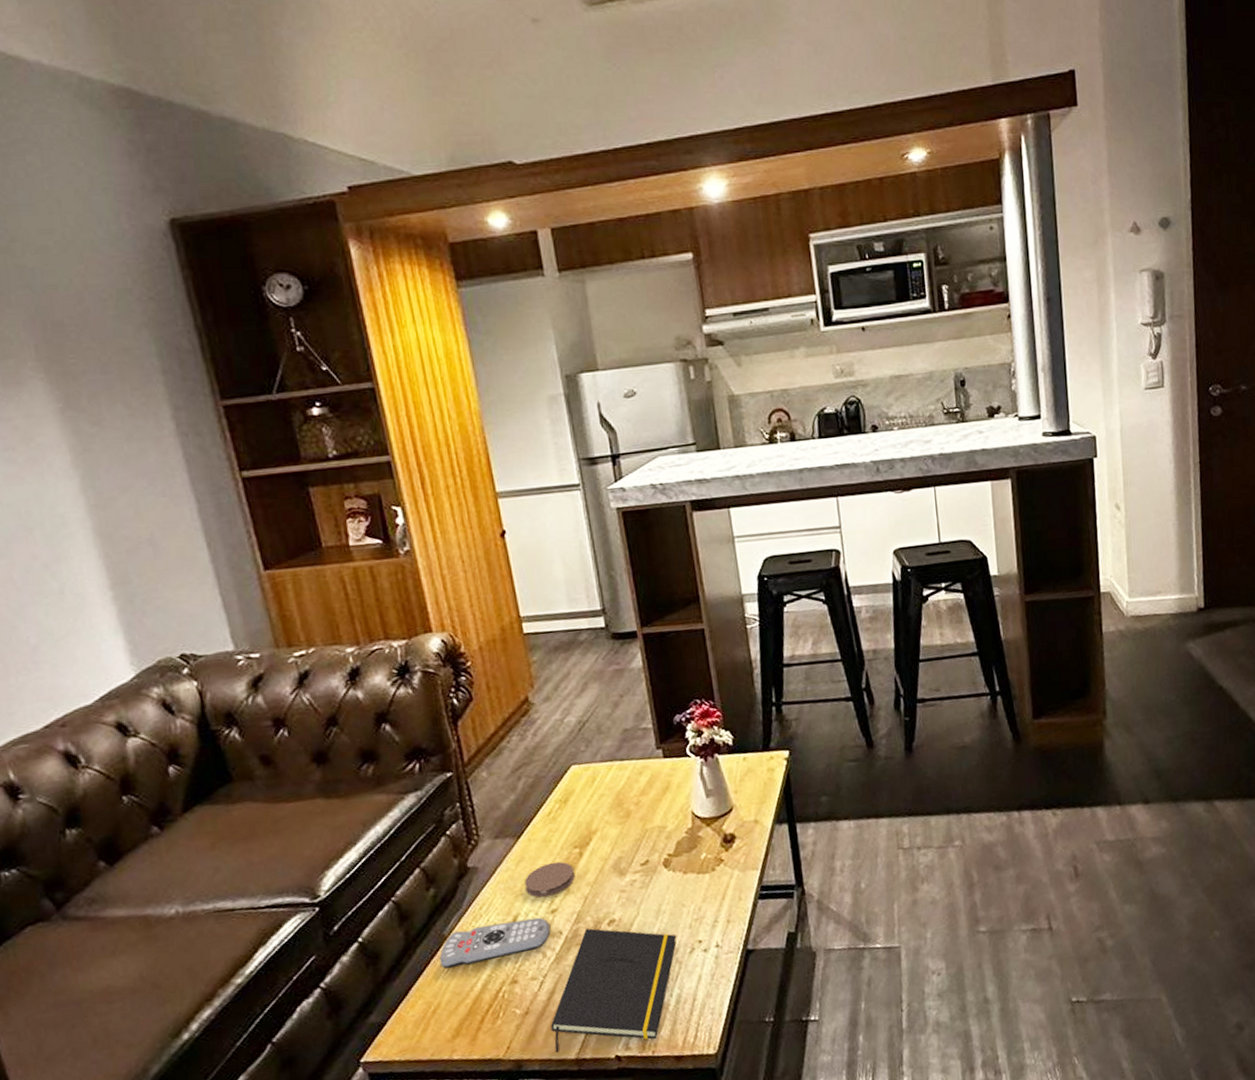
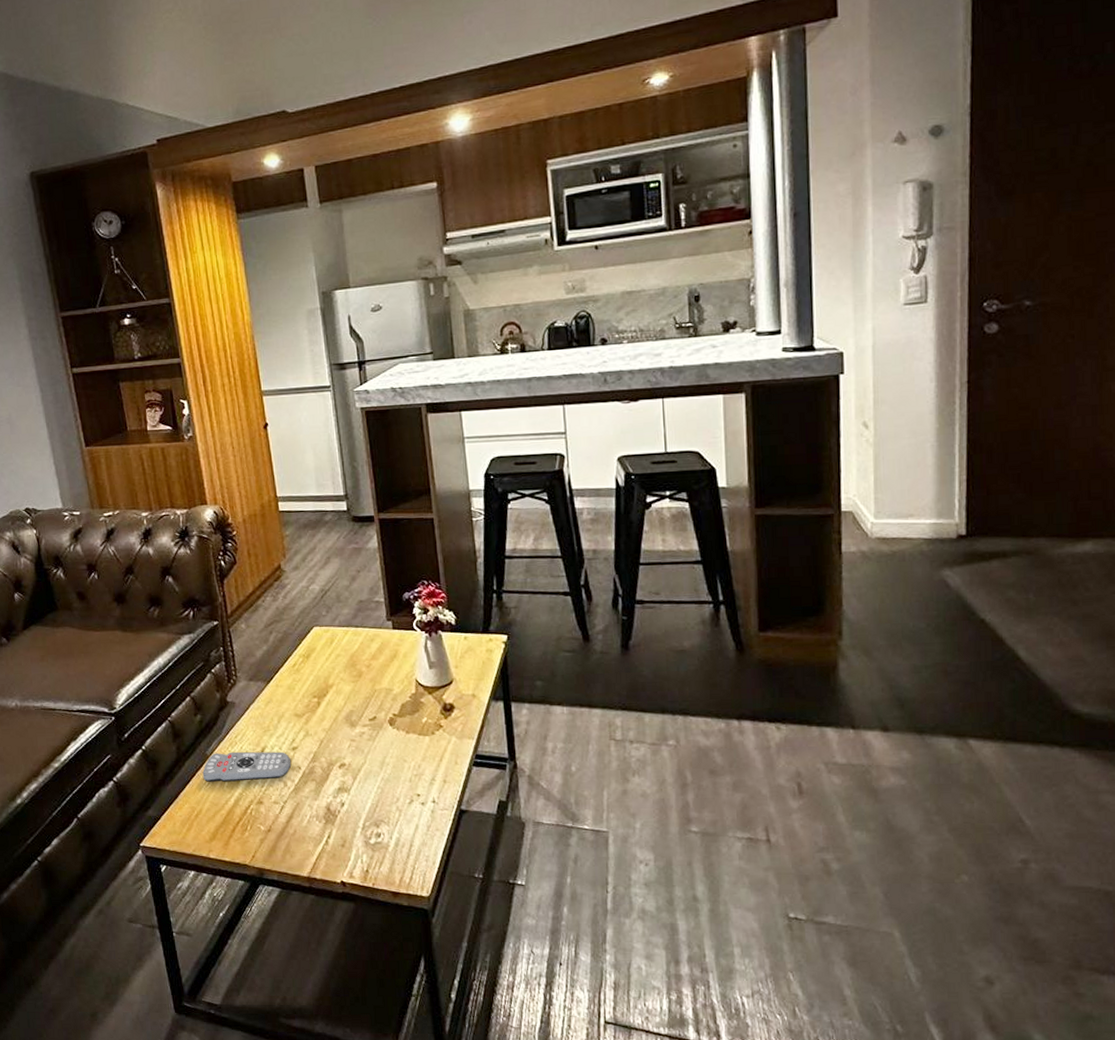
coaster: present [524,862,575,898] -> none [272,707,313,735]
notepad: present [550,928,677,1053] -> none [288,768,398,873]

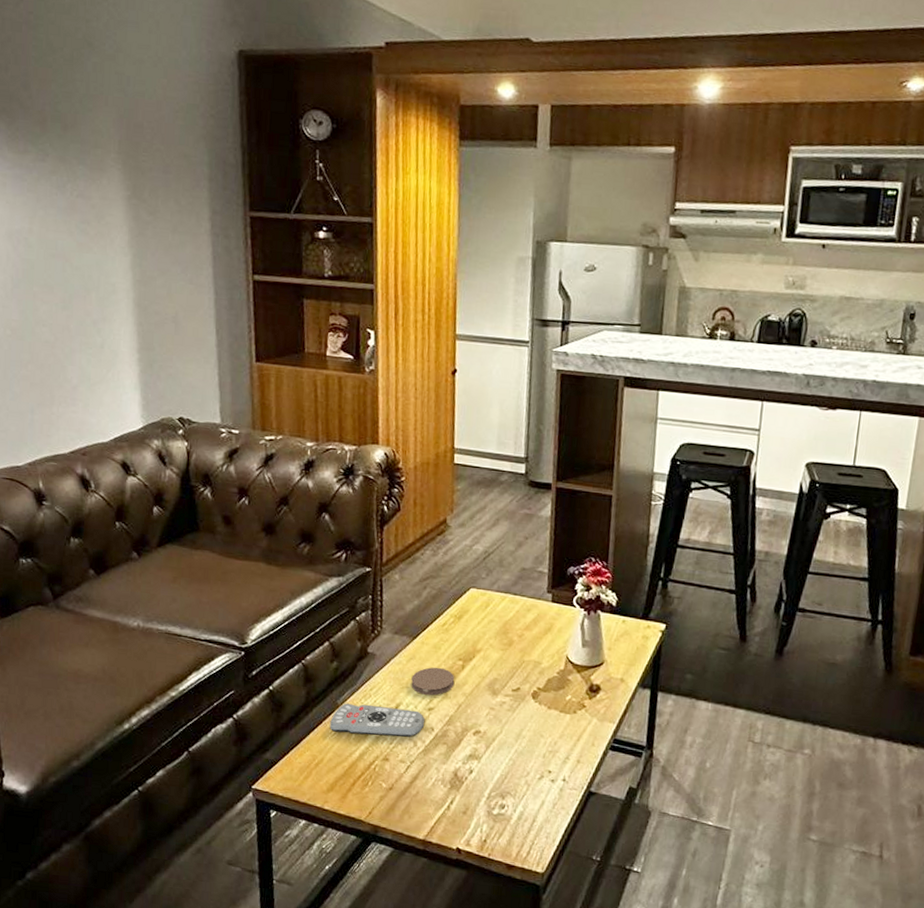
coaster: none [272,707,313,735] -> present [411,667,455,696]

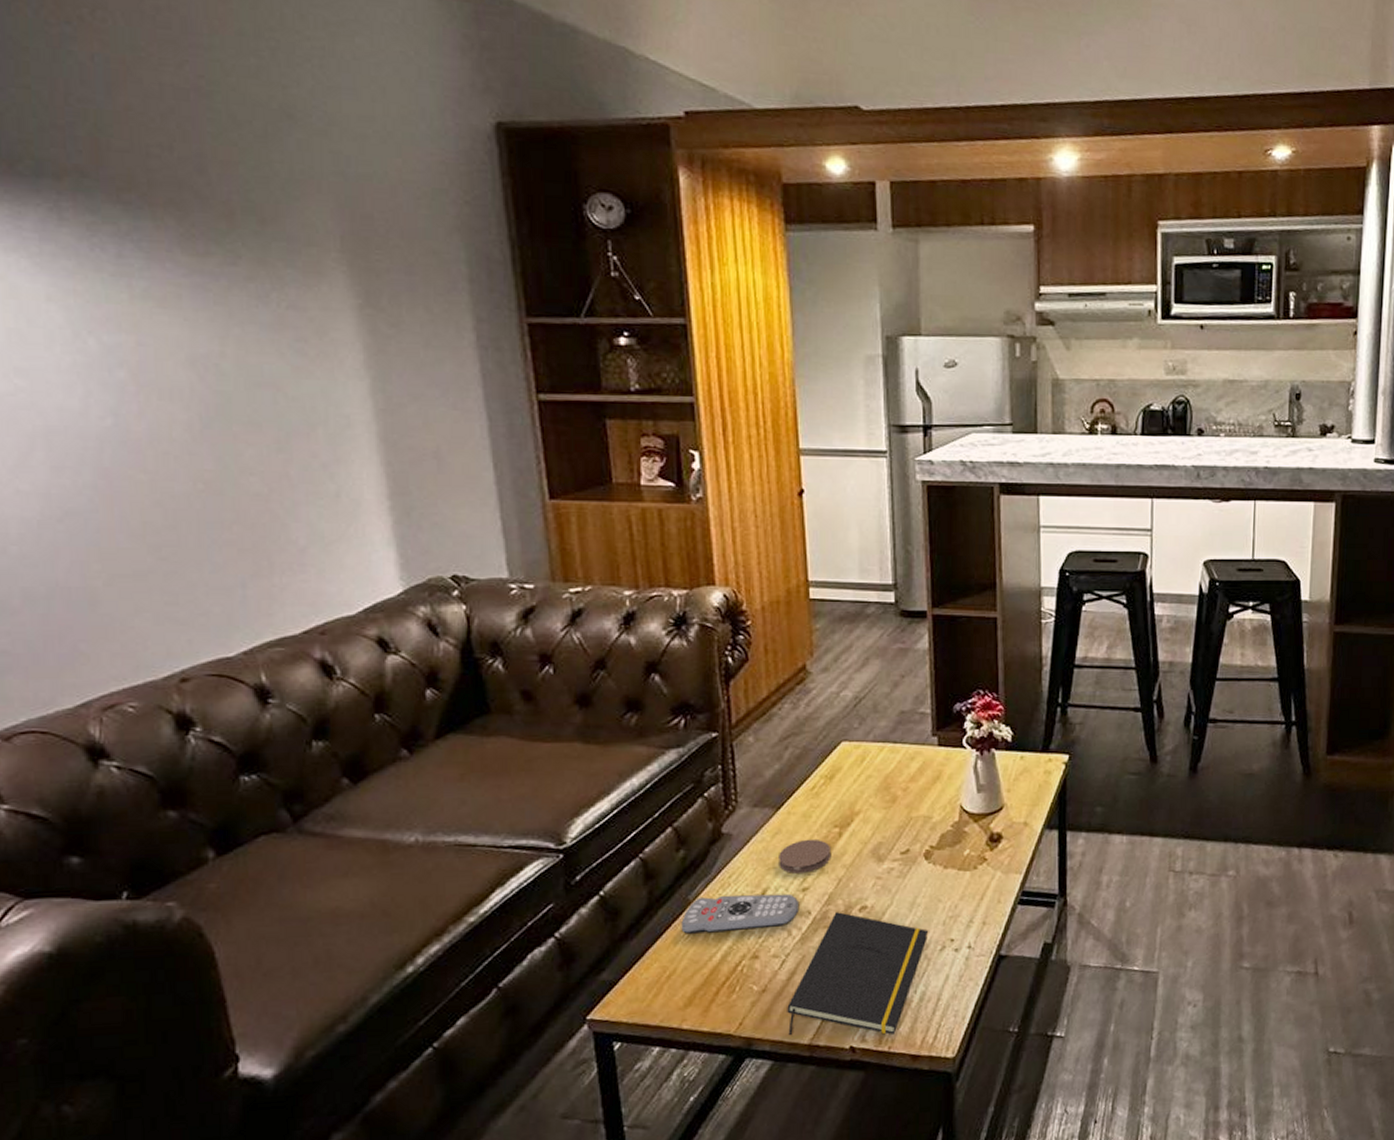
notepad: none [407,732,531,844] -> present [787,912,929,1036]

